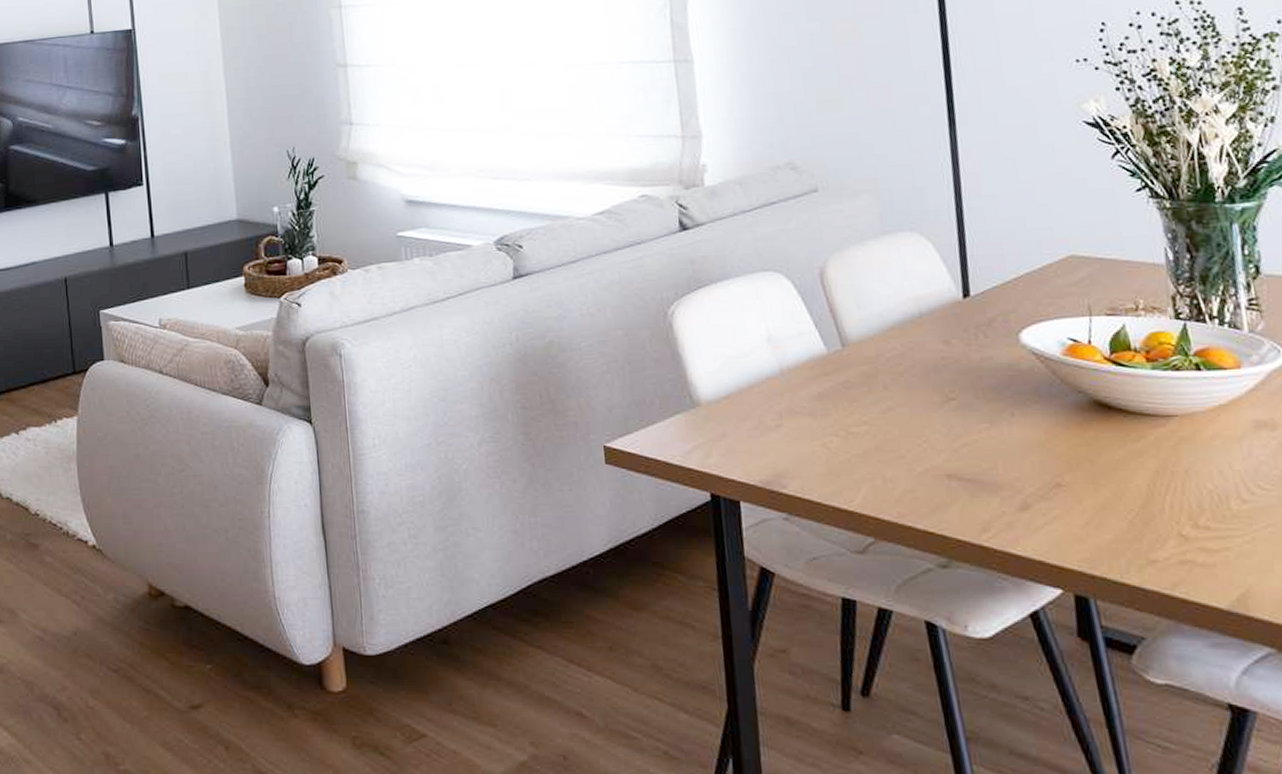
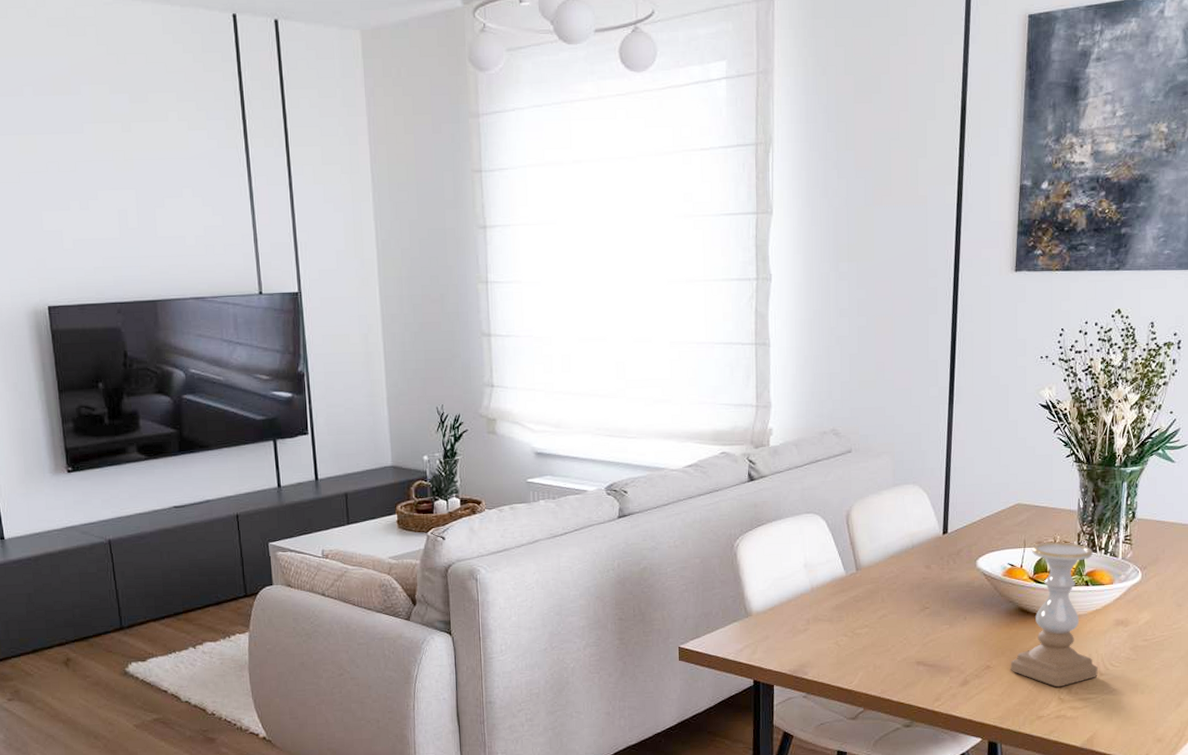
candle holder: none [1092,308,1238,518] -> present [1010,542,1098,688]

